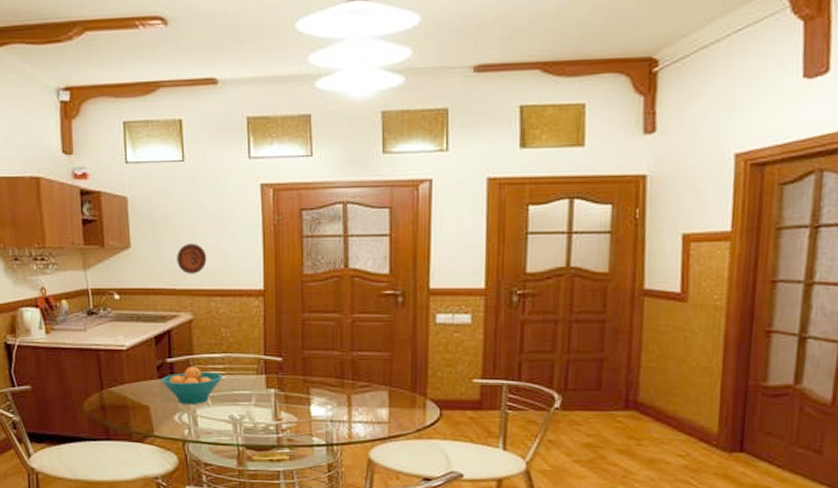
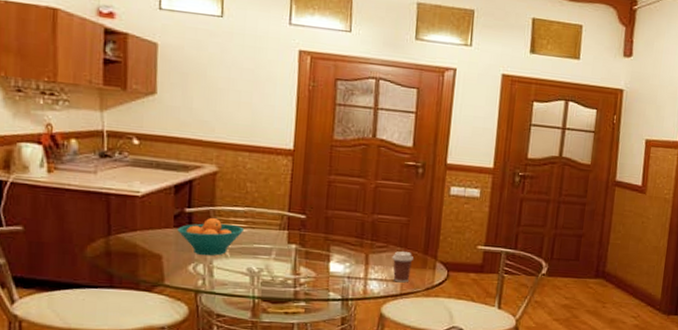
decorative plate: present [177,244,207,274] -> none [206,97,239,128]
coffee cup: none [376,390,400,425] -> present [392,251,413,283]

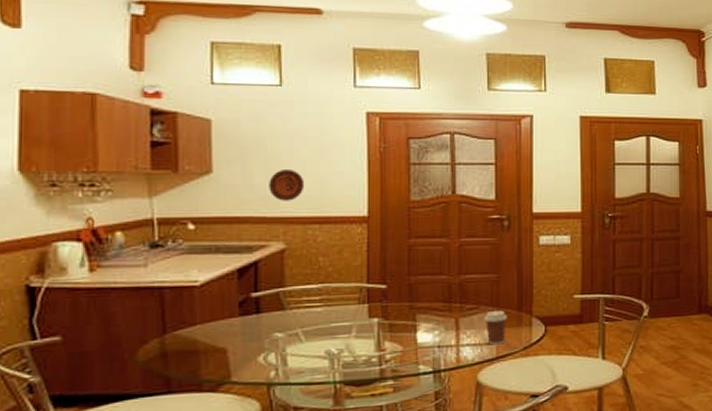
fruit bowl: present [177,217,245,256] -> none [243,299,320,344]
decorative plate: none [206,97,239,128] -> present [269,170,305,201]

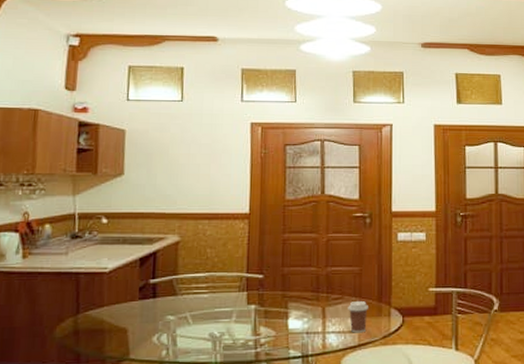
decorative plate: present [269,170,305,201] -> none [168,172,198,199]

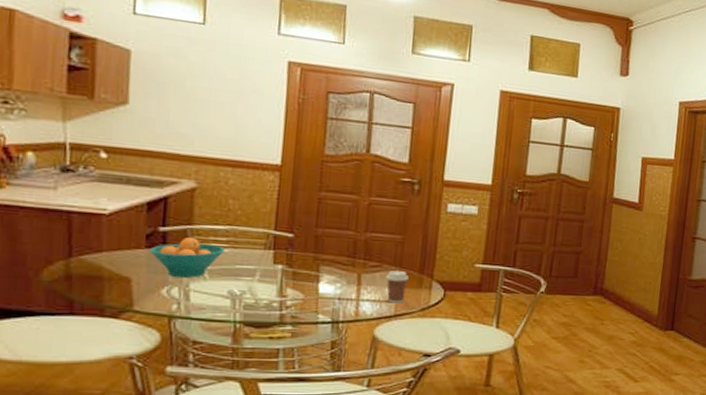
fruit bowl: none [142,285,206,325] -> present [149,236,226,279]

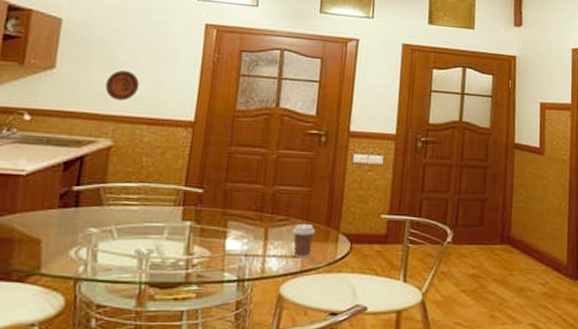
fruit bowl: present [149,236,226,279] -> none [62,195,136,238]
decorative plate: none [184,109,221,141] -> present [105,70,140,101]

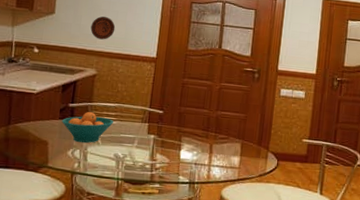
fruit bowl: none [62,195,136,238] -> present [62,111,114,143]
coffee cup: present [292,224,315,258] -> none [231,142,249,170]

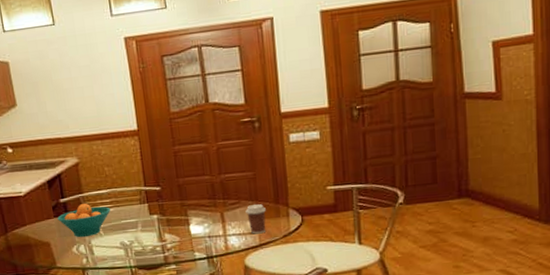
decorative plate: present [90,16,116,40] -> none [58,96,85,124]
coffee cup: none [231,142,249,170] -> present [245,204,266,234]

